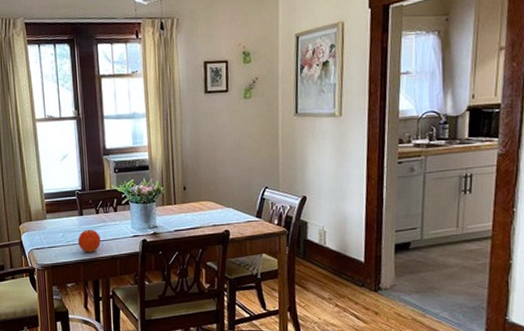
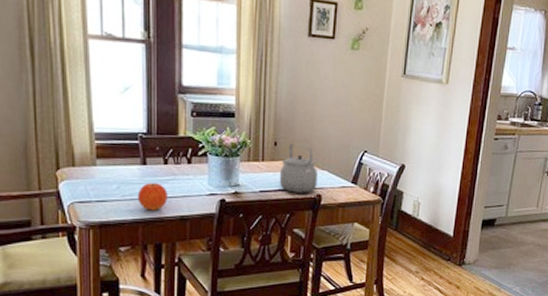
tea kettle: none [190,185,224,230] -> present [279,142,318,193]

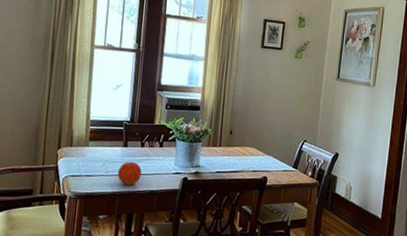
tea kettle: present [279,142,318,193] -> none [232,132,265,175]

